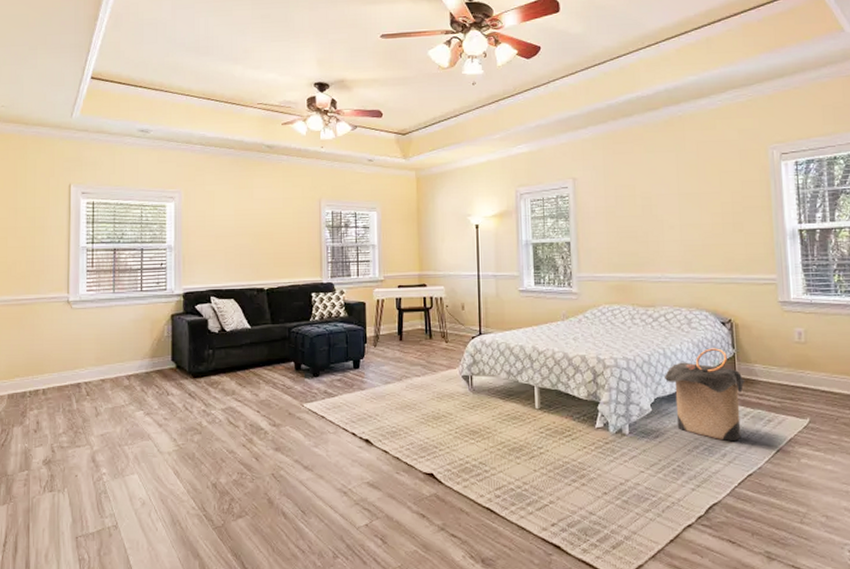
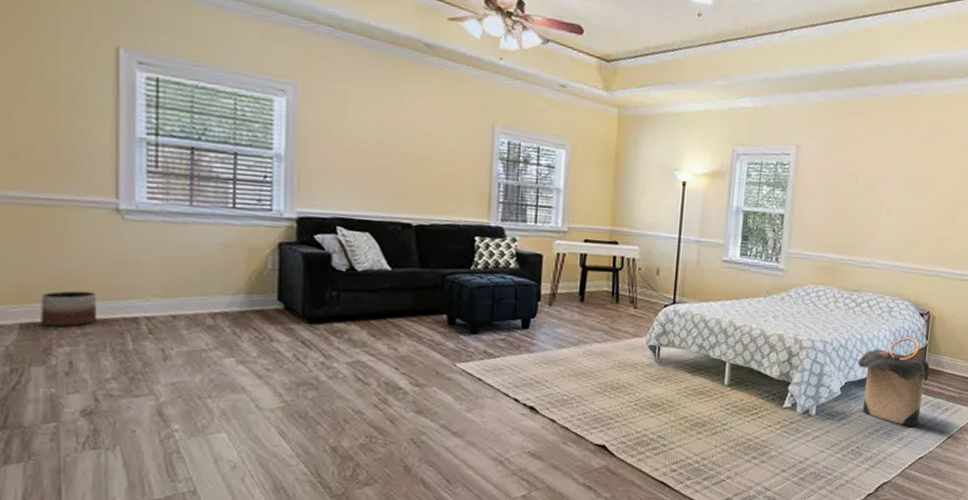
planter: none [21,366,55,395] -> present [41,290,98,327]

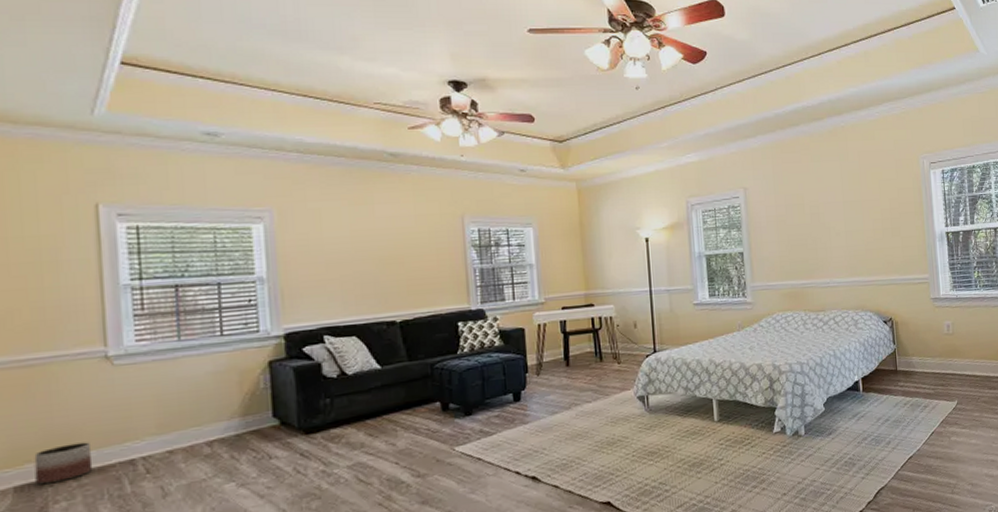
laundry hamper: present [857,337,932,427] -> none [834,345,904,430]

